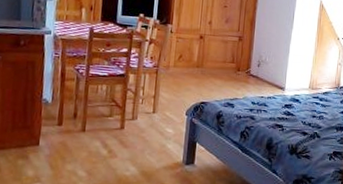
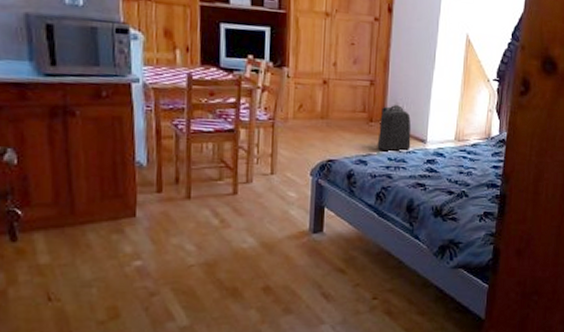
backpack: none [243,57,272,97] -> present [377,105,412,152]

